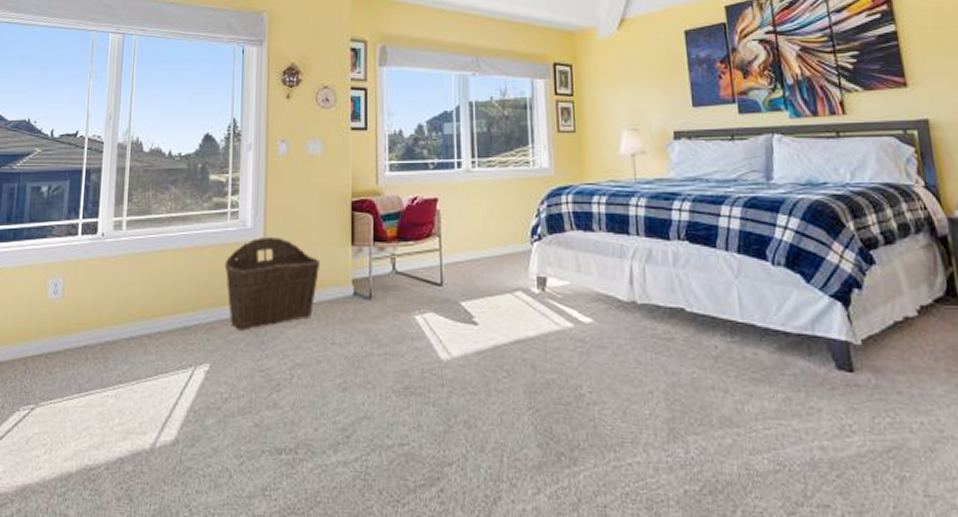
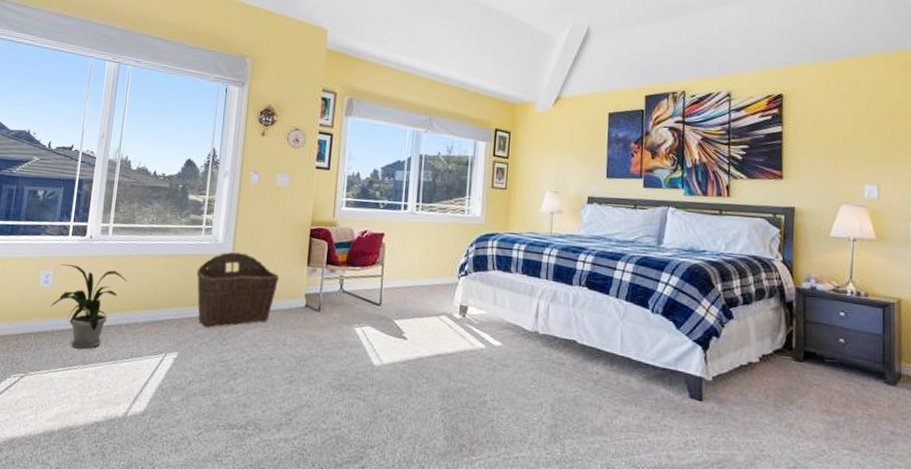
house plant: none [61,269,147,370] -> present [50,264,128,350]

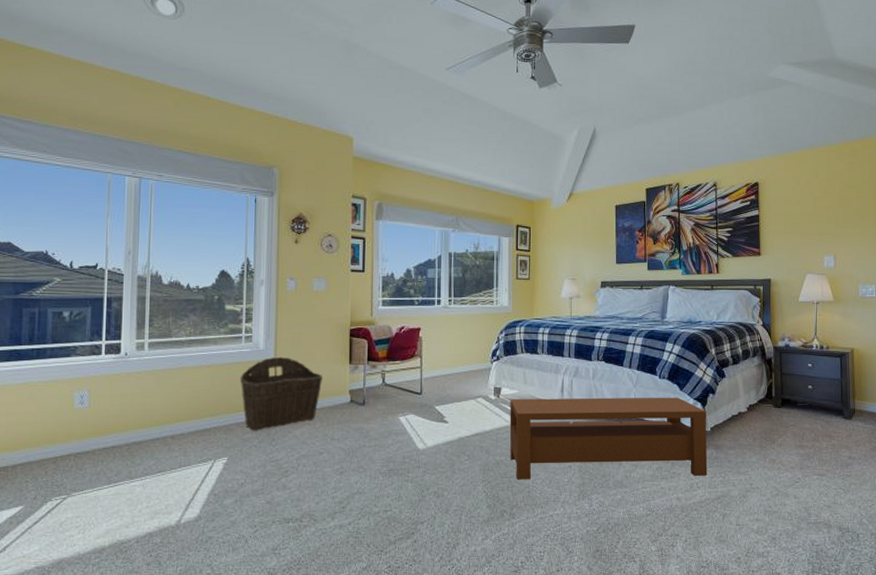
house plant: present [50,264,128,350] -> none [88,383,169,465]
storage bench: none [473,320,708,434] -> present [509,397,708,479]

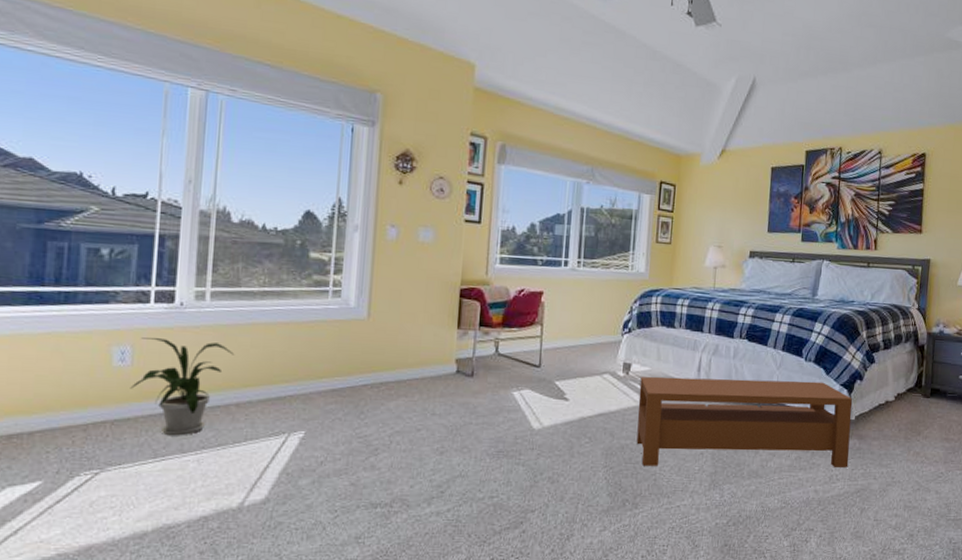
house plant: none [88,383,169,465] -> present [130,337,235,436]
wicker basket: present [240,356,323,431] -> none [324,316,426,402]

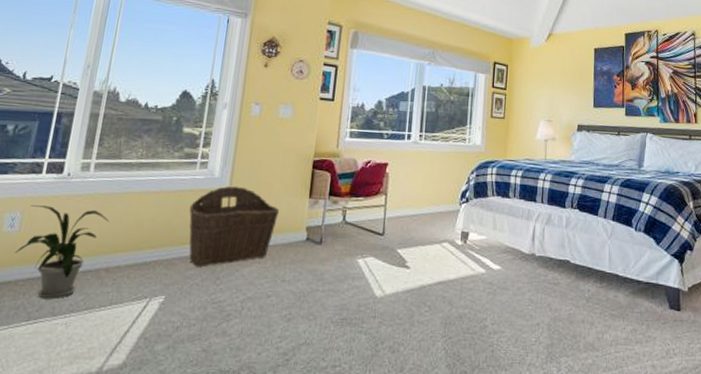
wicker basket: none [324,316,426,402] -> present [189,186,280,268]
storage bench: present [636,376,852,468] -> none [474,245,685,341]

